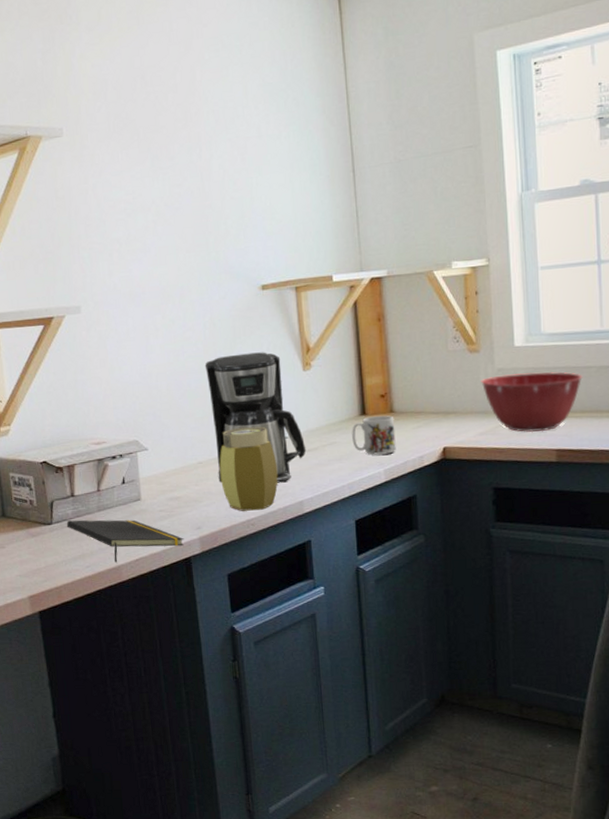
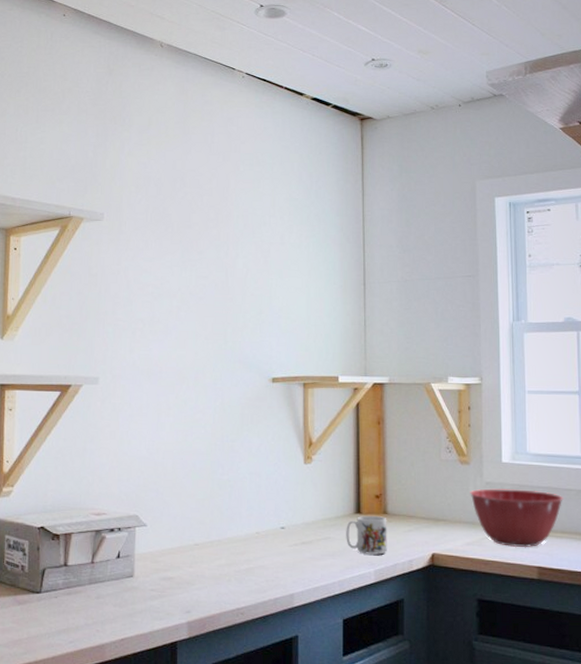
notepad: present [66,520,184,563] -> none [55,591,172,641]
coffee maker: present [204,352,307,483] -> none [211,440,301,573]
jar: present [219,426,278,511] -> none [215,513,272,599]

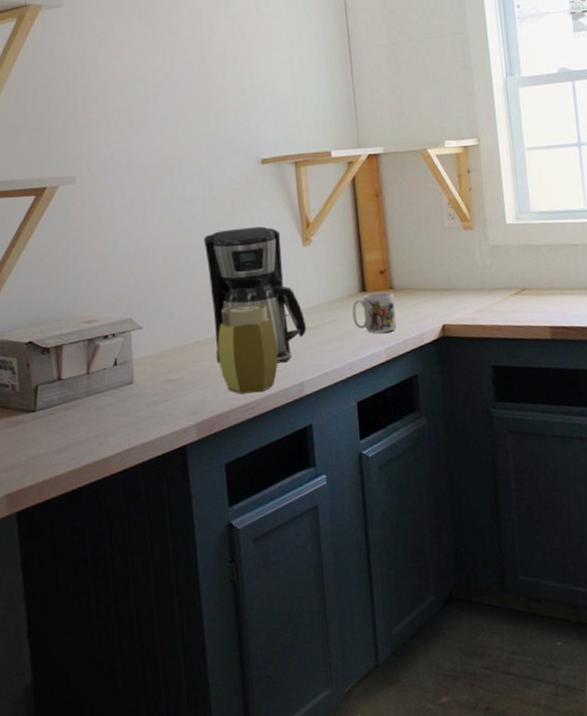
coffee maker: none [211,440,301,573] -> present [203,226,307,363]
jar: none [215,513,272,599] -> present [217,304,278,394]
mixing bowl: present [470,488,563,548] -> none [476,248,571,309]

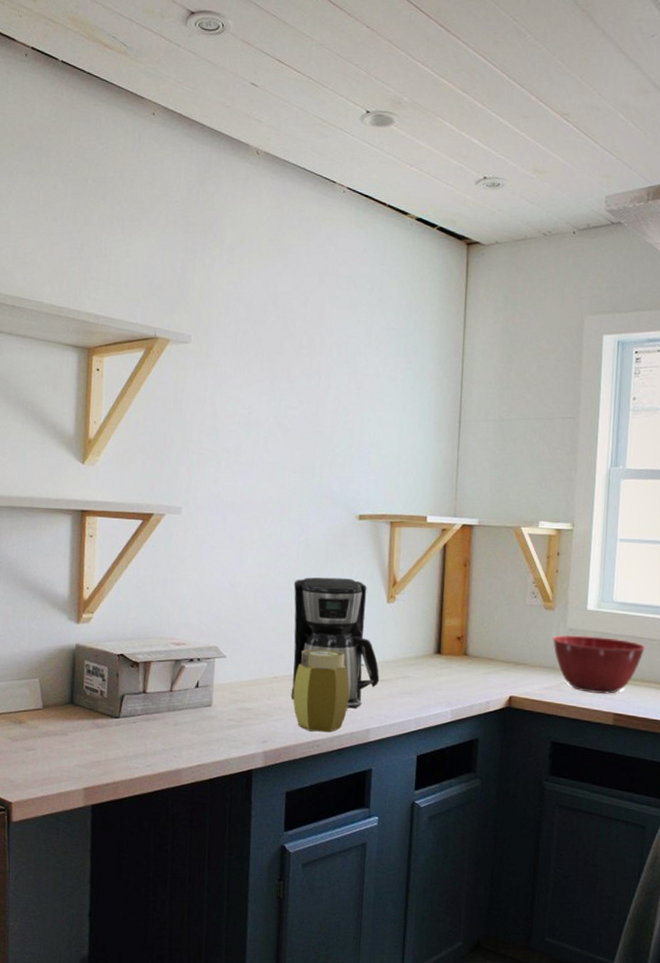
mug: present [352,292,397,333] -> none [425,656,467,695]
mixing bowl: none [476,248,571,309] -> present [552,635,646,695]

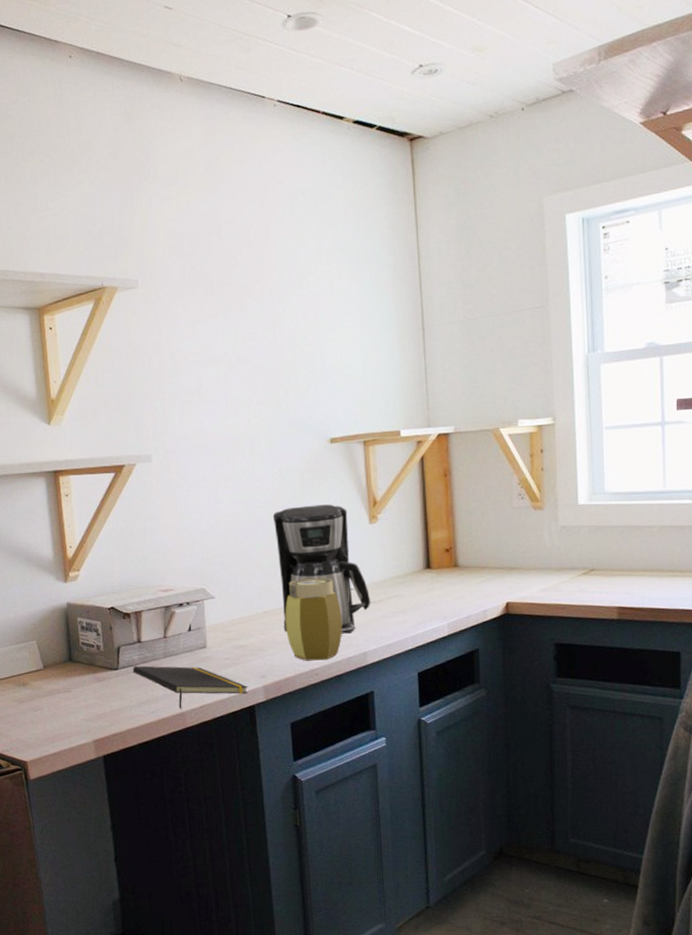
notepad: none [133,716,249,766] -> present [132,666,249,709]
mixing bowl: present [552,635,646,695] -> none [544,530,645,590]

